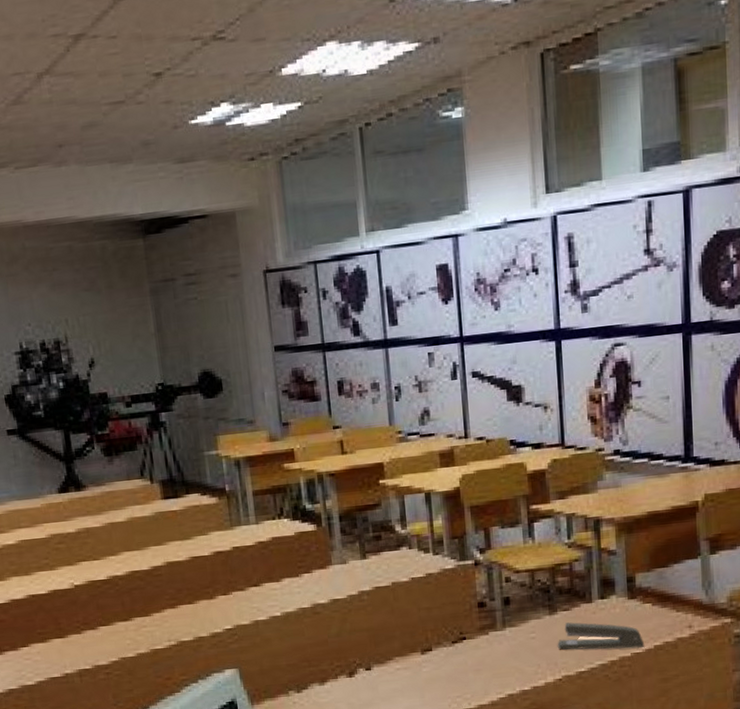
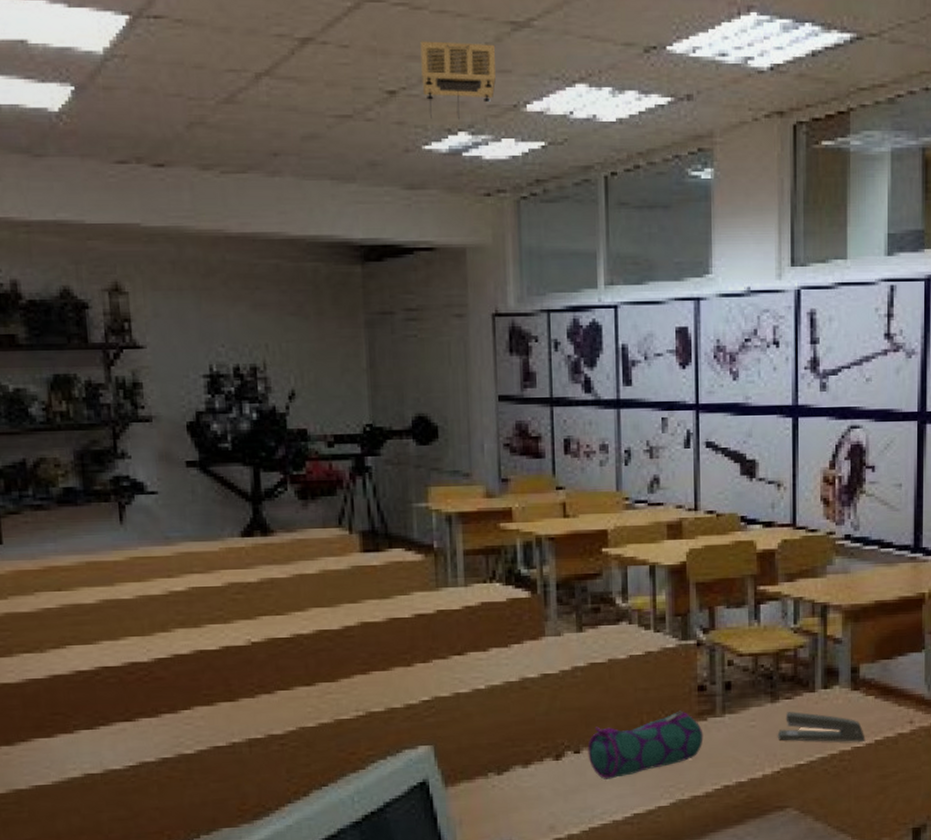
projector: none [180,15,252,94] -> present [420,41,496,120]
pencil case: none [377,626,486,693] -> present [587,710,704,780]

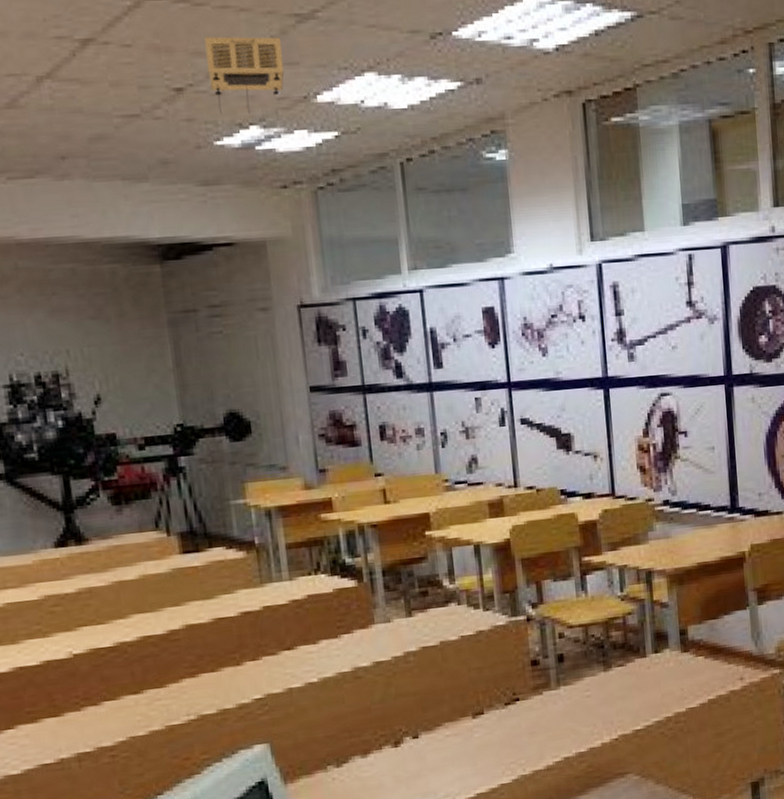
pencil case: present [587,710,704,780] -> none [425,686,541,762]
stapler: present [777,711,866,743] -> none [612,678,699,708]

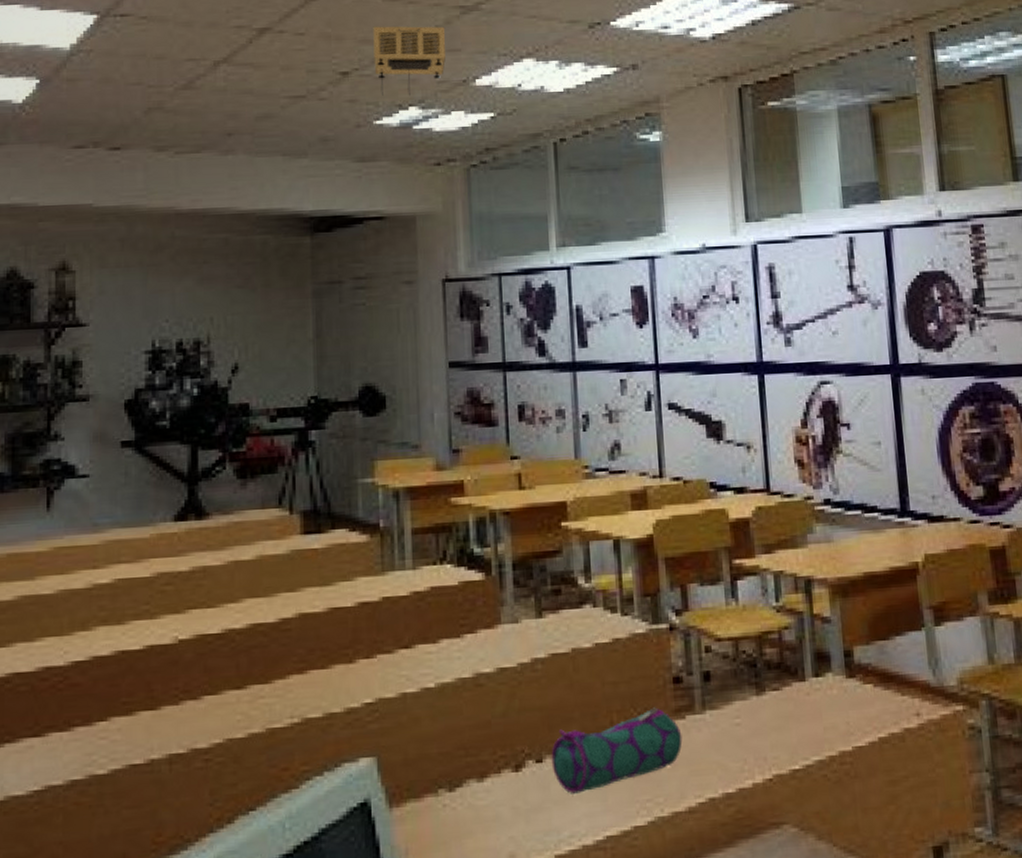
pencil case: none [425,686,541,762] -> present [551,707,683,794]

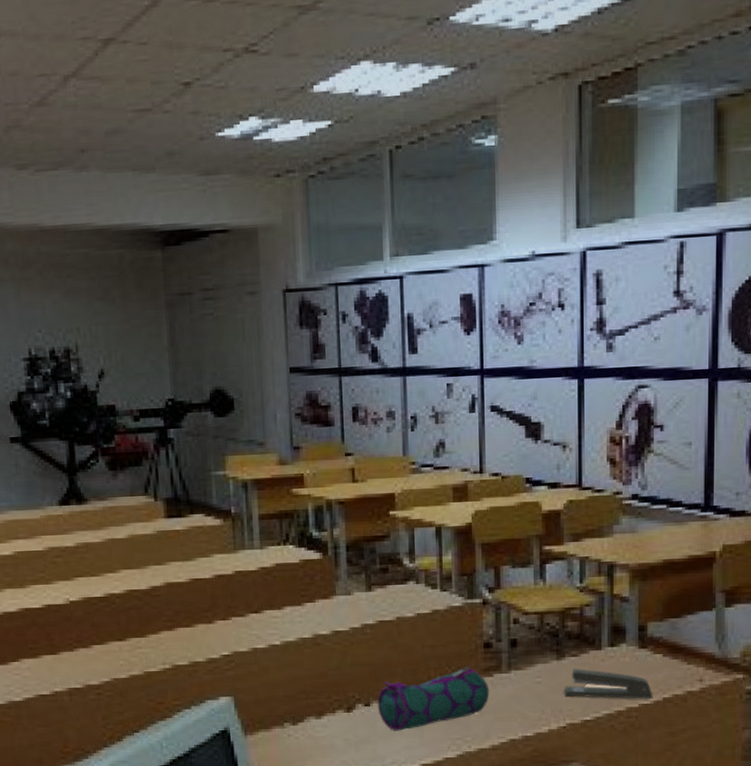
projector: present [373,26,446,96] -> none [212,29,284,106]
stapler: none [766,705,868,741] -> present [563,669,653,700]

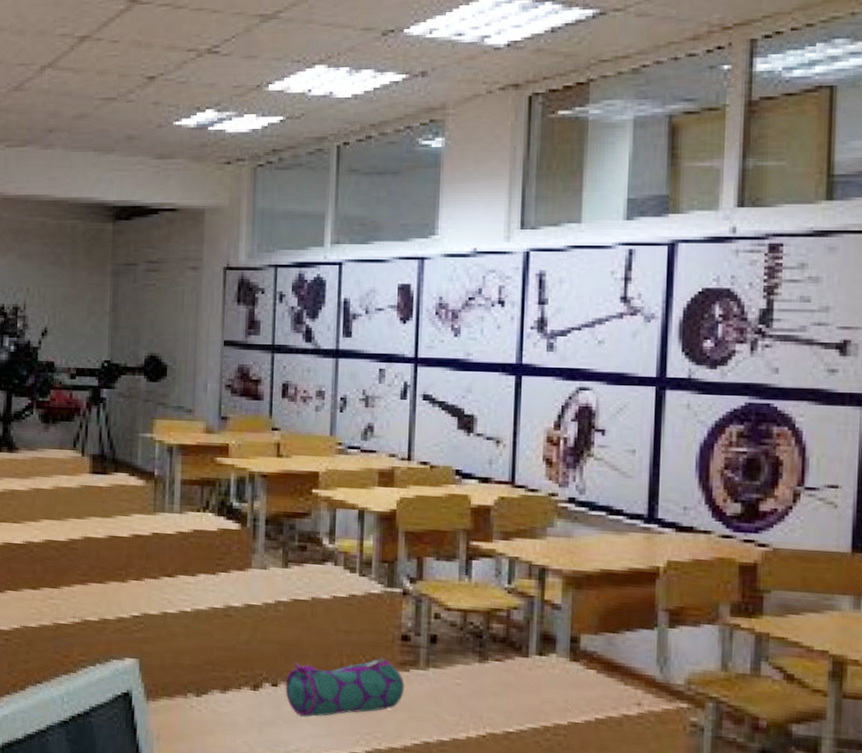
stapler: present [563,669,653,700] -> none [484,674,585,718]

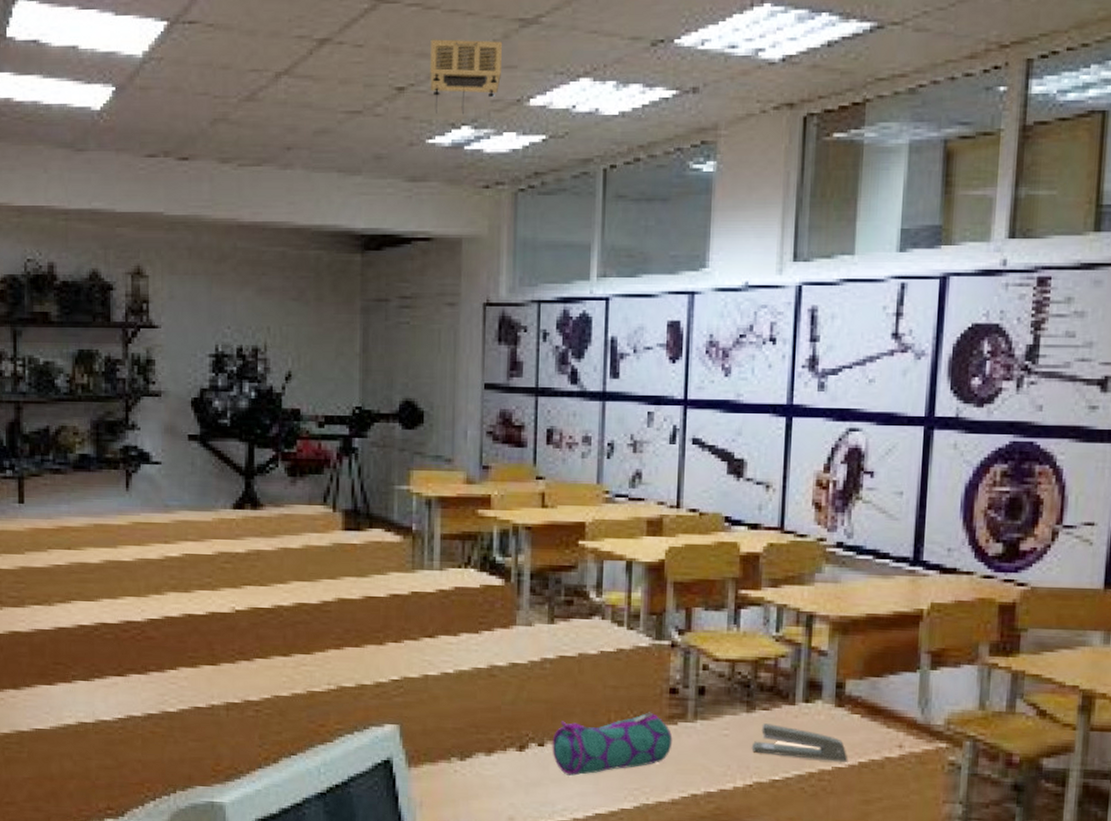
projector: none [177,34,245,99] -> present [430,39,503,115]
stapler: none [484,674,585,718] -> present [751,723,848,763]

